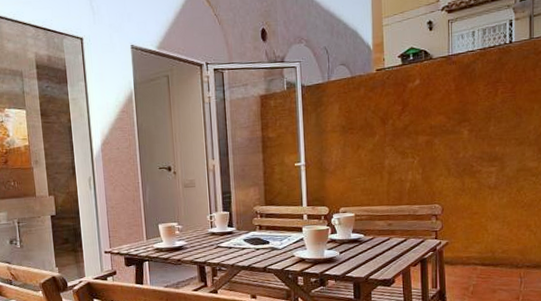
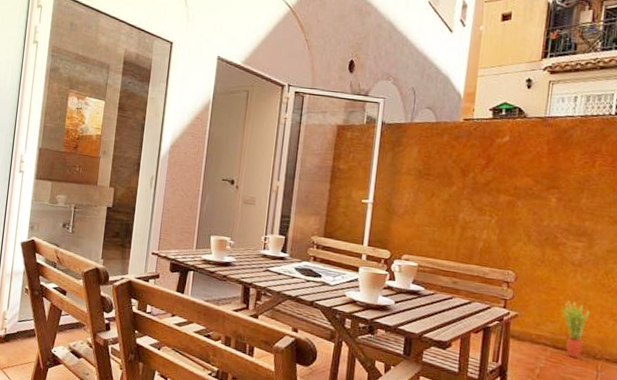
potted plant: none [484,221,509,271] -> present [561,300,590,358]

